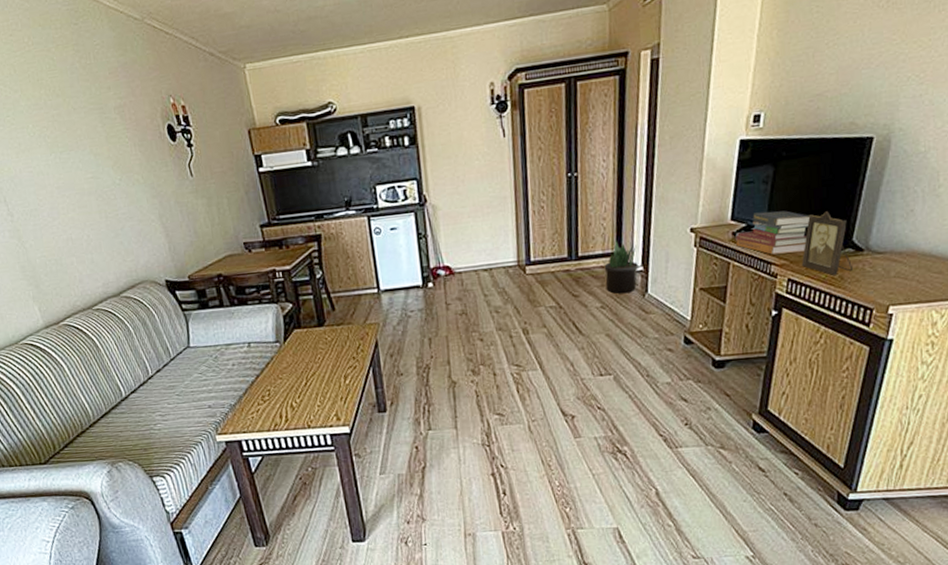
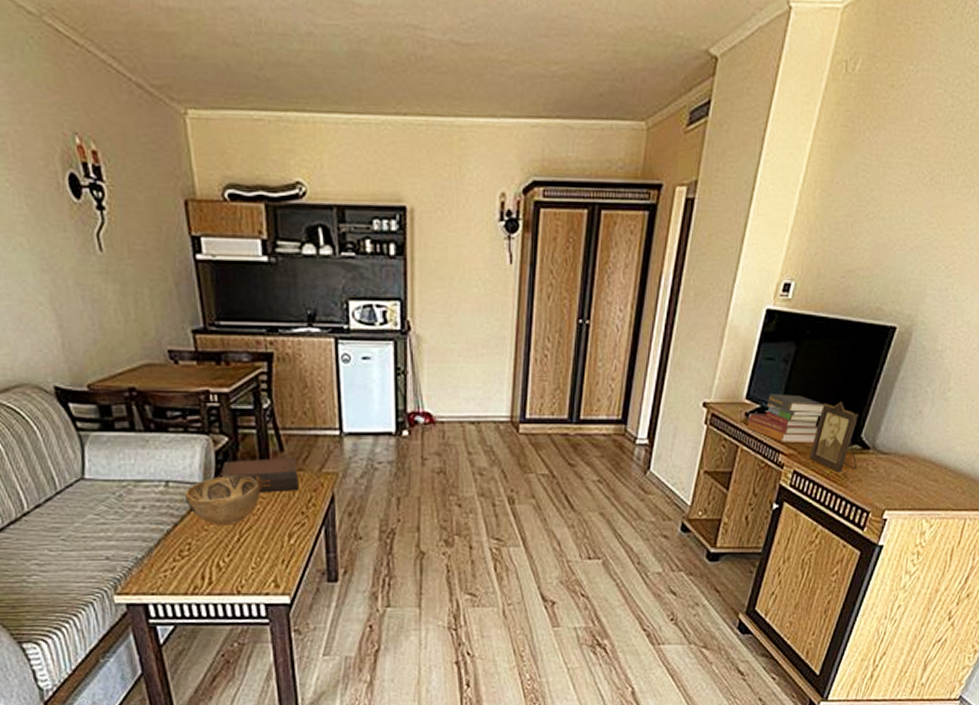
decorative bowl: none [262,332,320,374] -> present [184,475,260,525]
book: none [289,314,350,345] -> present [221,457,299,493]
planter: present [604,240,638,294] -> none [606,405,644,468]

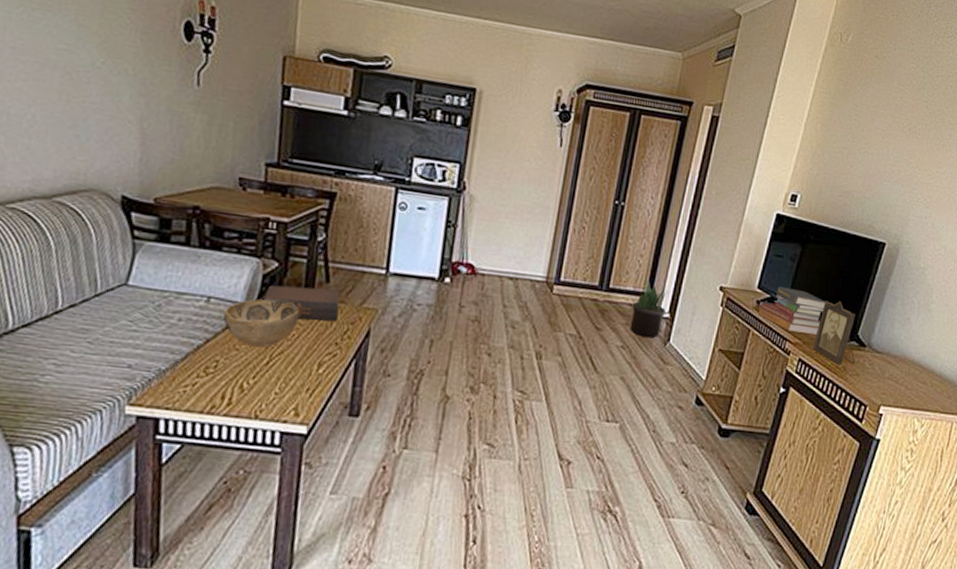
planter: none [606,405,644,468] -> present [630,280,667,338]

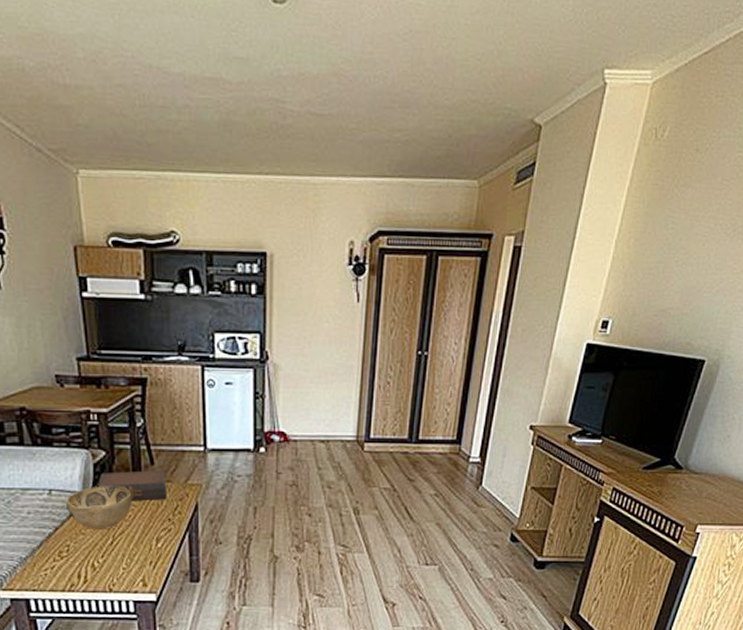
planter: present [630,280,667,338] -> none [442,427,477,484]
books: present [758,286,826,336] -> none [570,418,641,464]
photo frame: present [812,301,855,365] -> none [626,426,672,489]

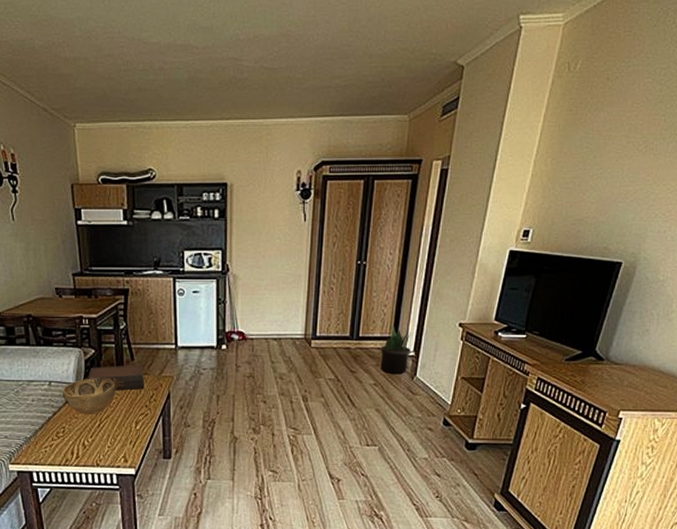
planter: none [442,427,477,484] -> present [380,326,411,375]

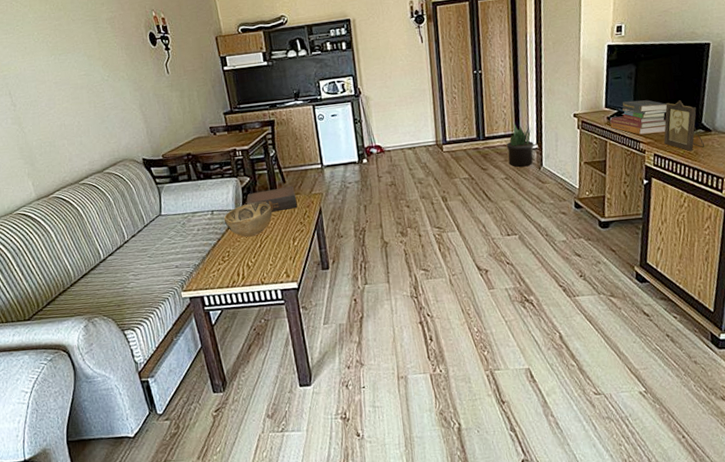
books: none [497,316,563,356] -> present [610,100,668,135]
photo frame: none [550,322,593,379] -> present [663,100,704,151]

